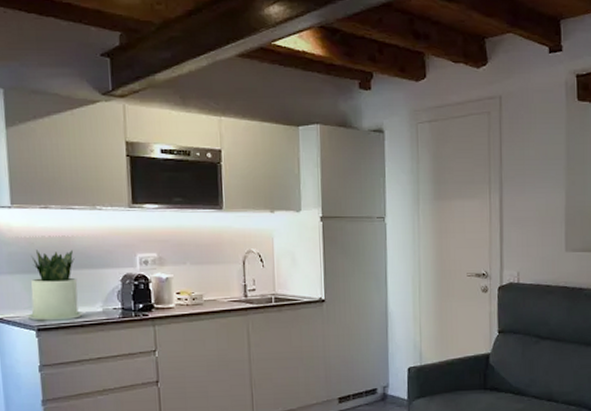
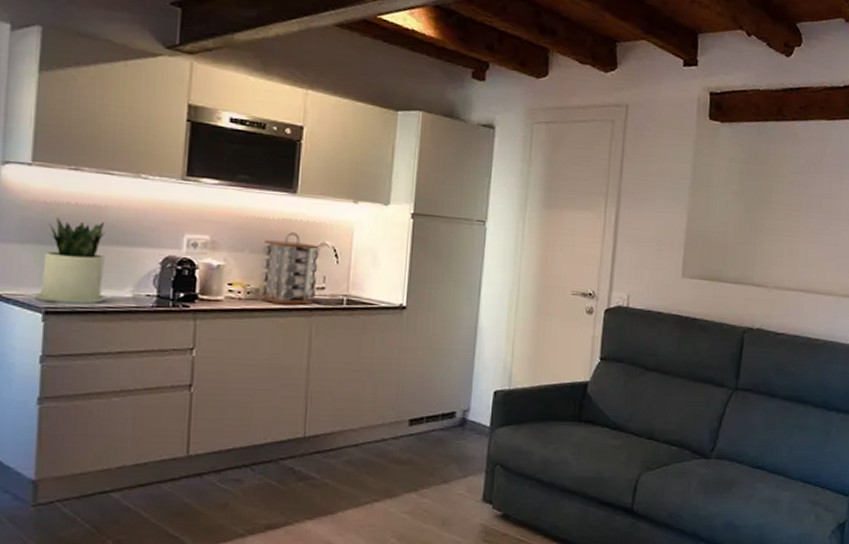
spice rack: none [200,244,248,307] -> present [258,232,319,306]

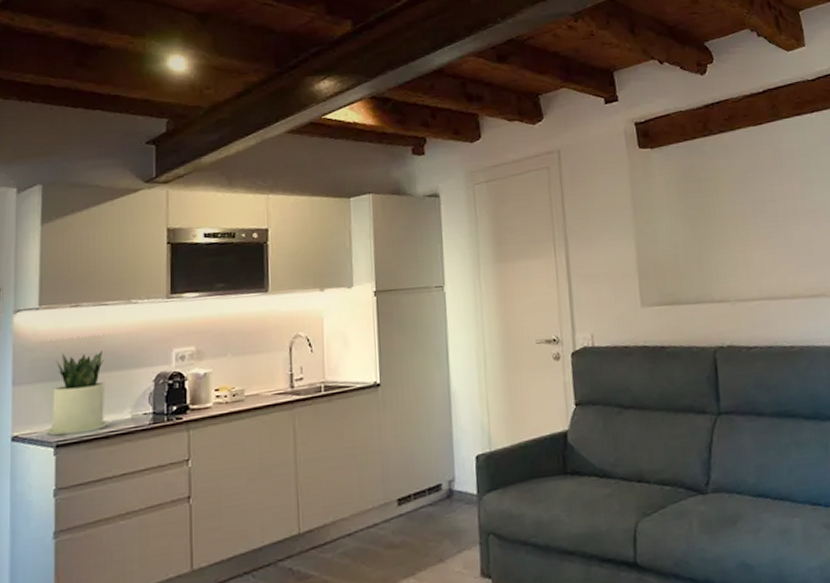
spice rack: present [258,232,319,306] -> none [242,330,295,402]

